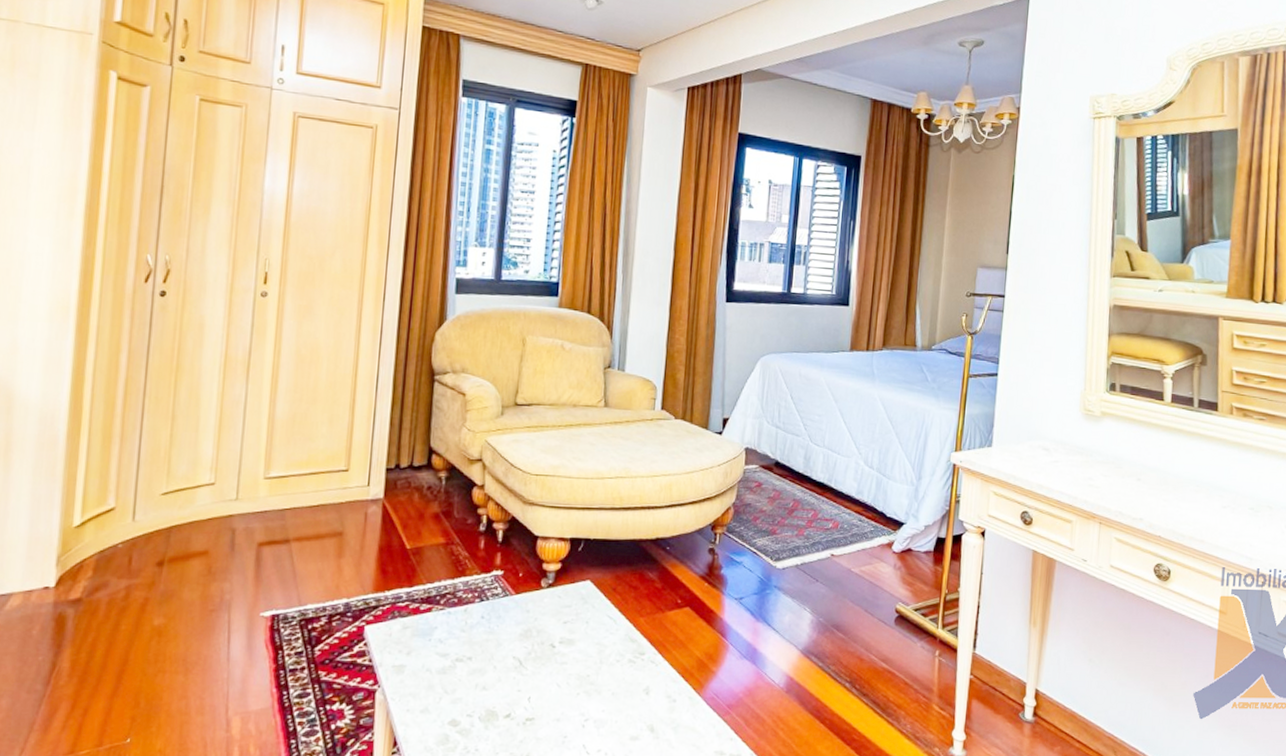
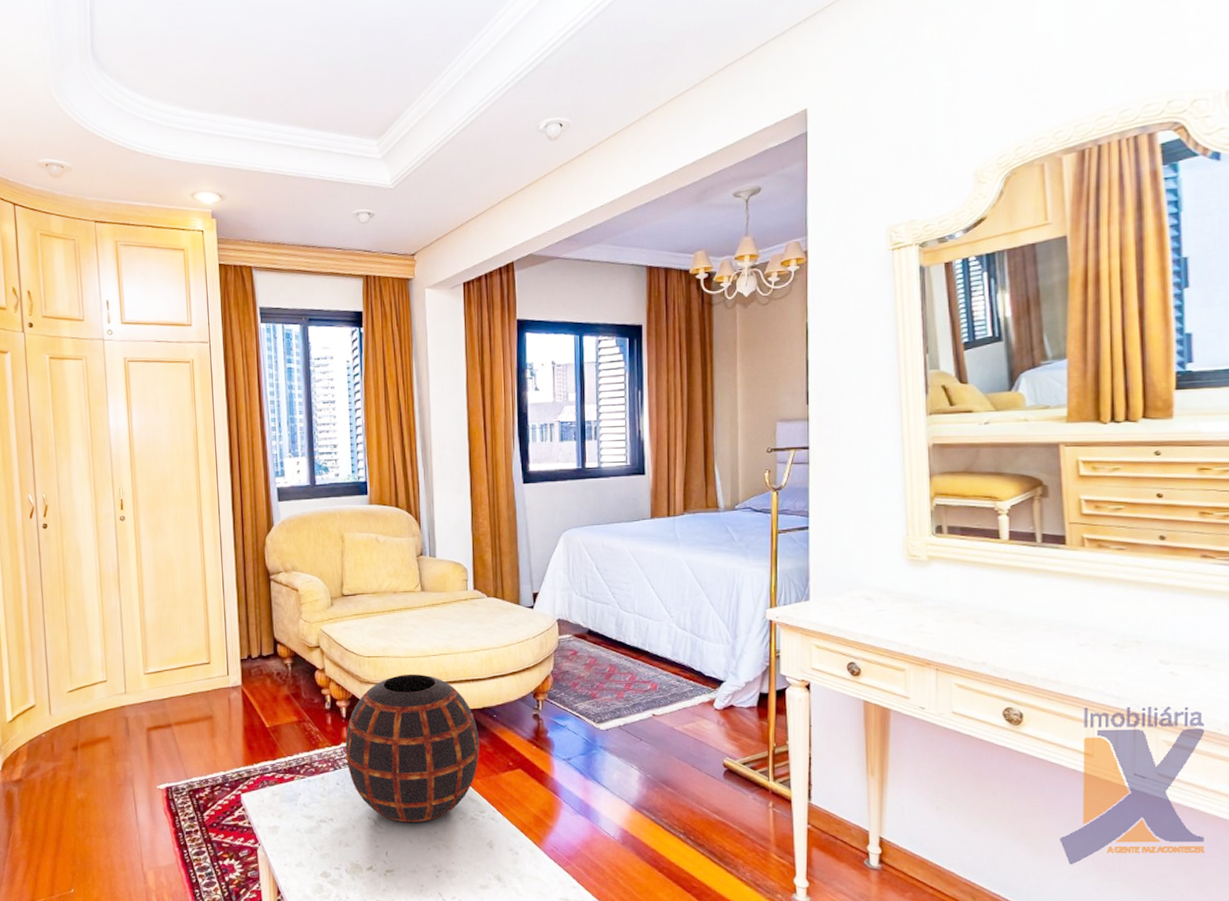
decorative vase: none [495,496,649,664] -> present [345,673,480,822]

